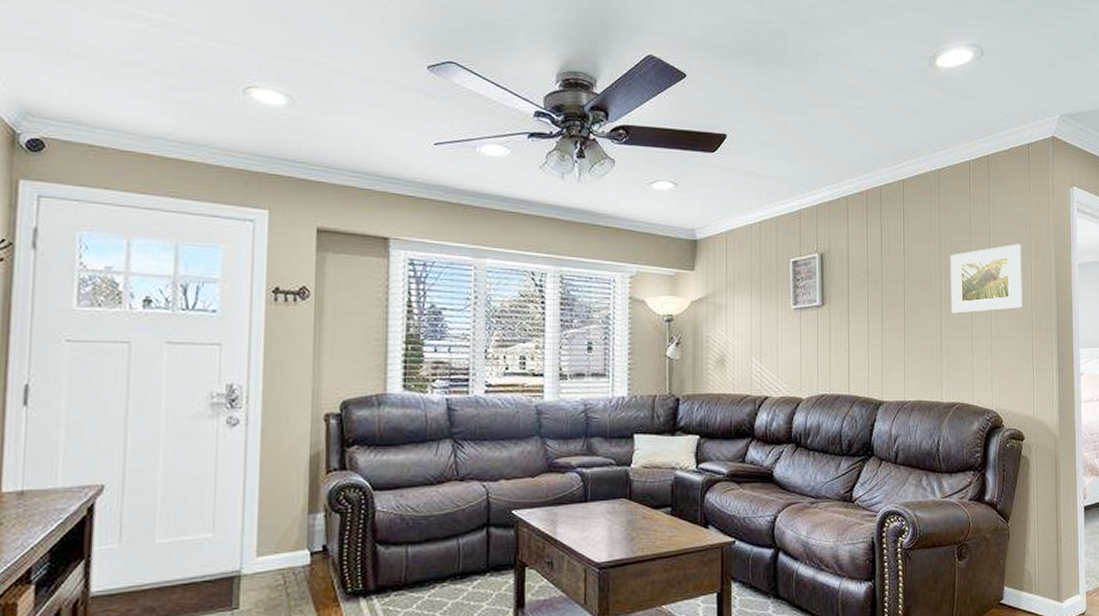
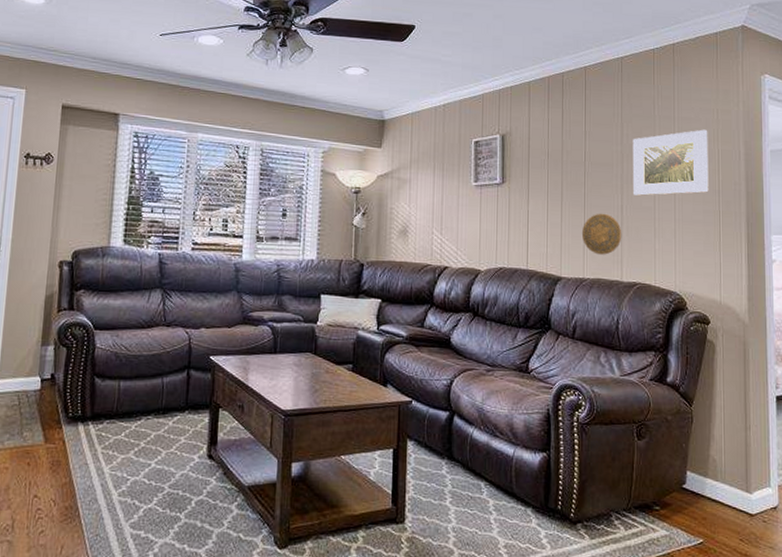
decorative plate: none [902,333,941,376] -> present [581,213,622,255]

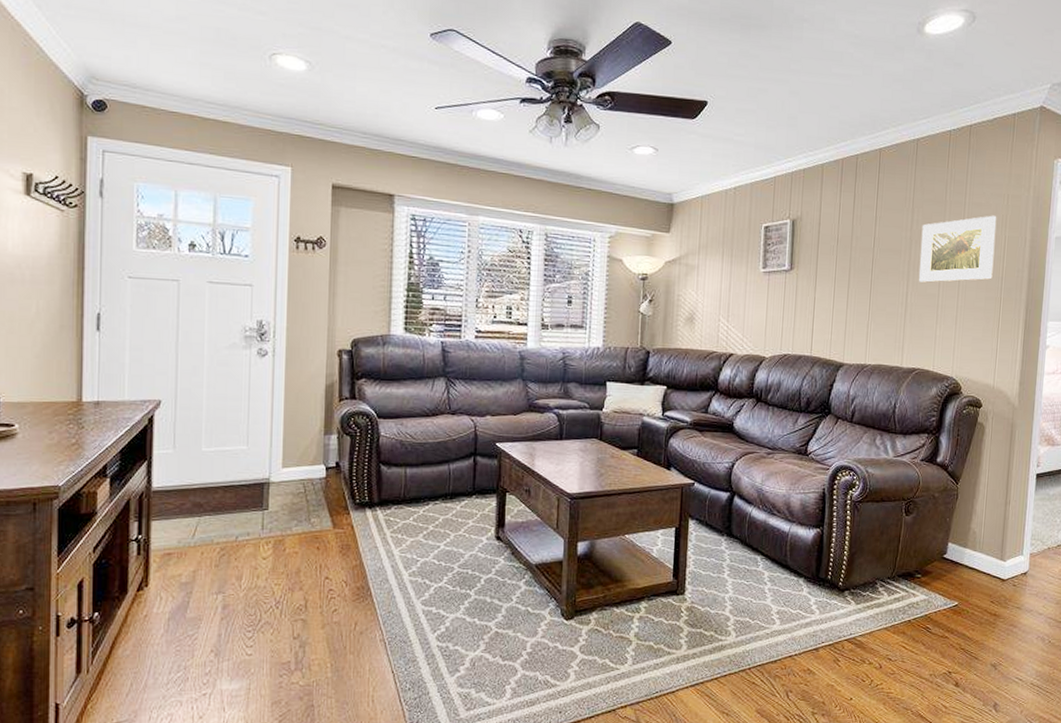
decorative plate: present [581,213,622,255] -> none [865,300,905,342]

